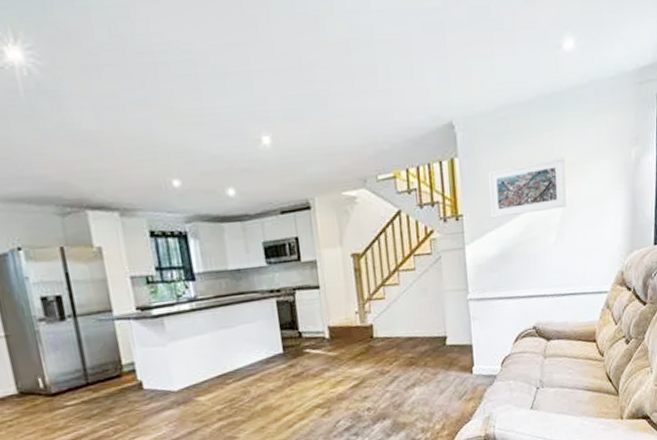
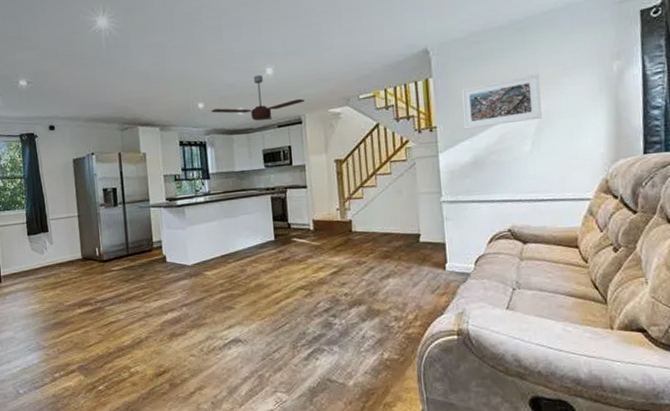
ceiling fan: none [191,144,313,206] -> present [211,74,305,121]

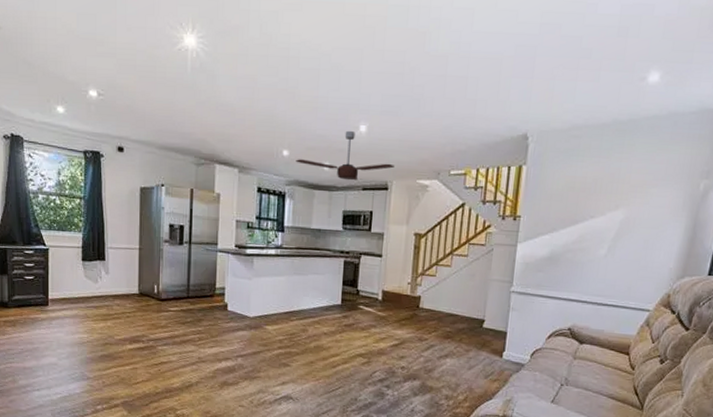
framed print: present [461,73,542,130] -> none [546,178,629,226]

